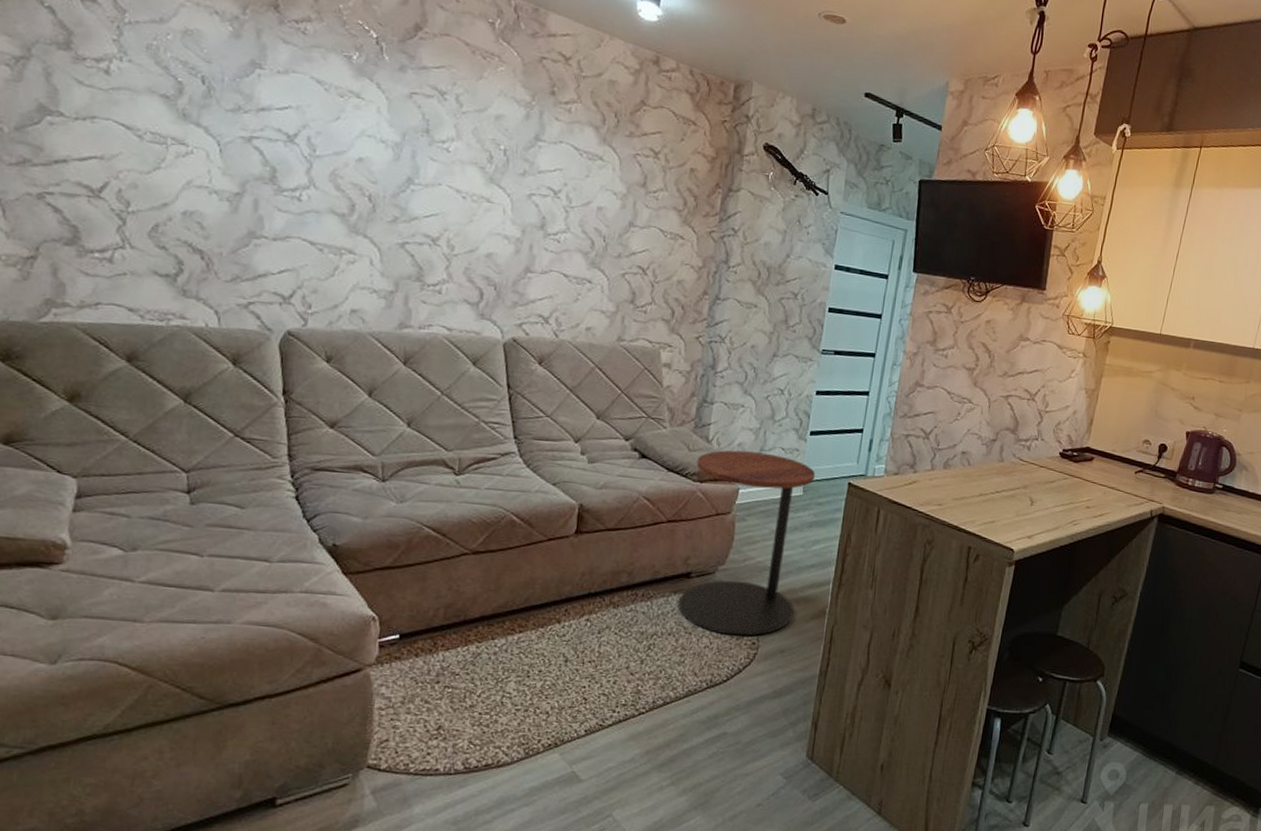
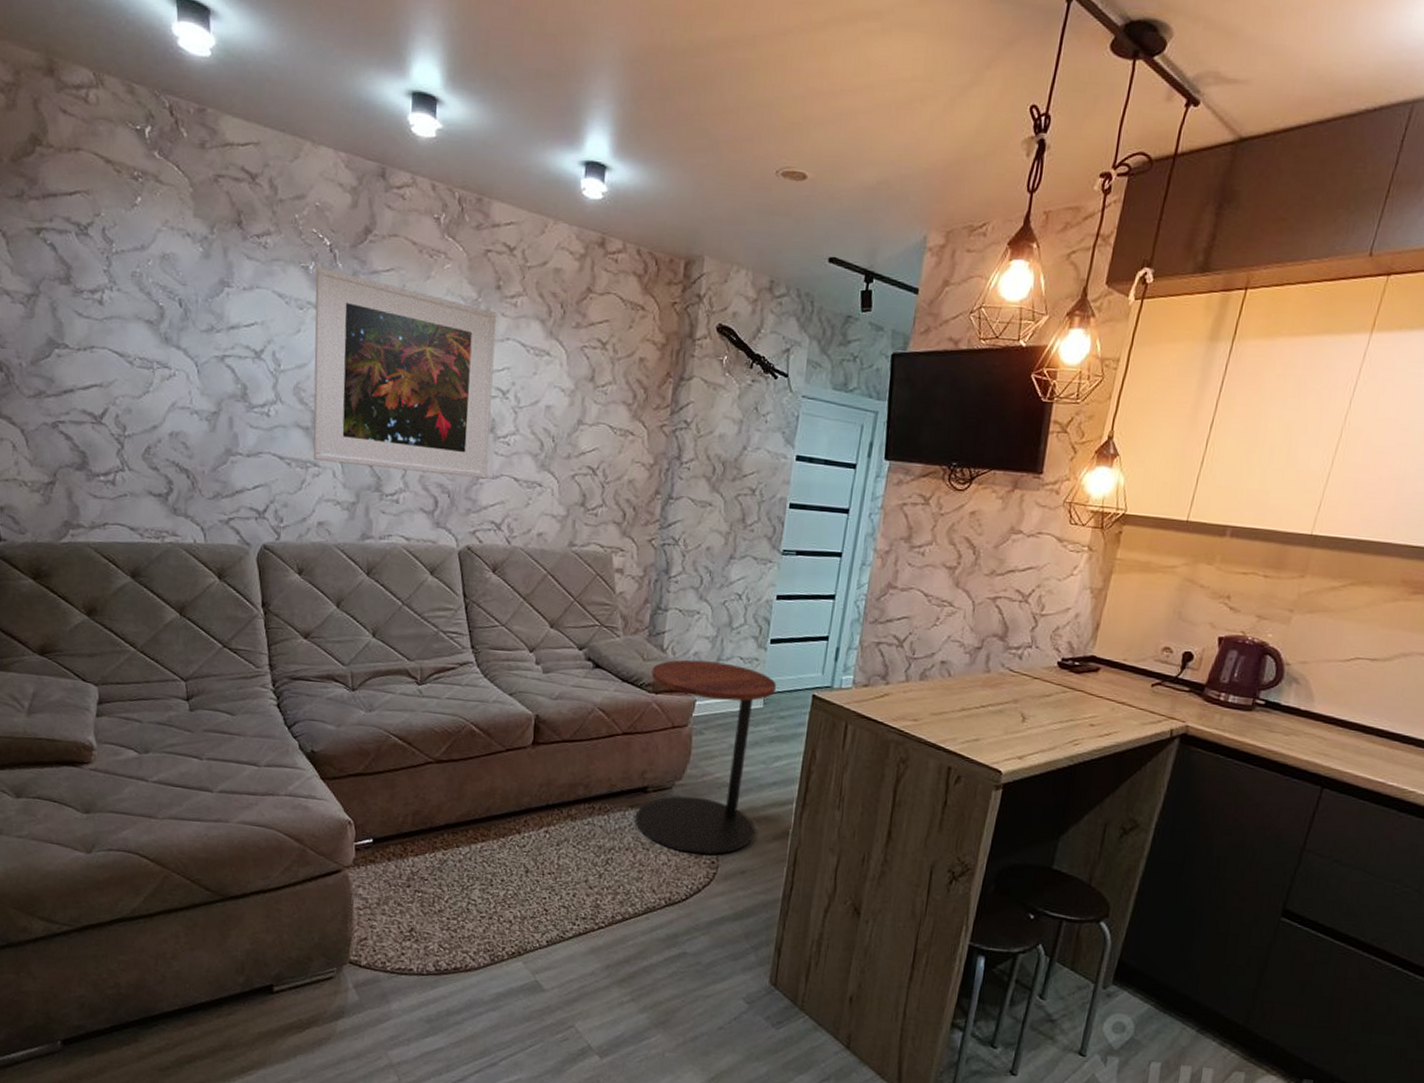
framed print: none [348,57,551,273] -> present [313,267,497,479]

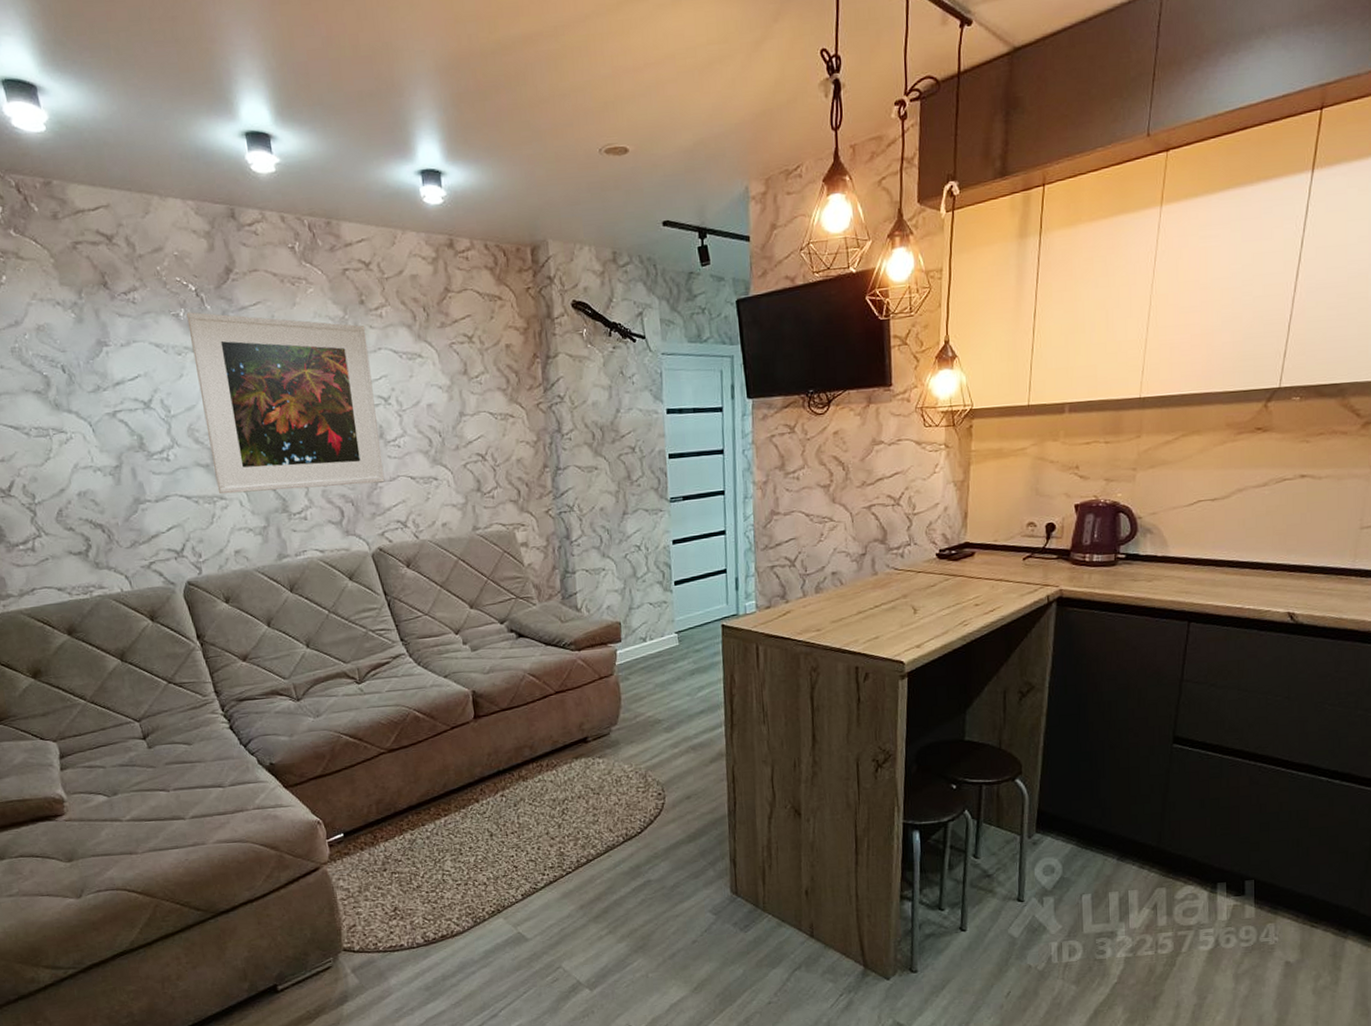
side table: present [635,659,777,855] -> none [571,611,692,790]

